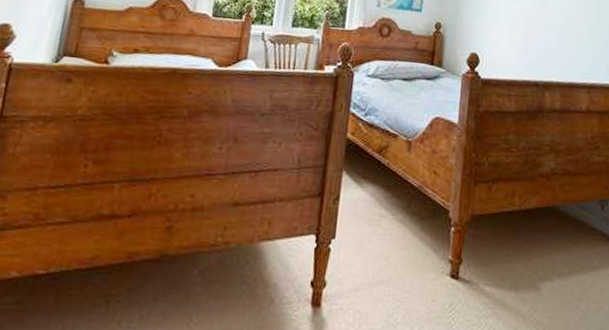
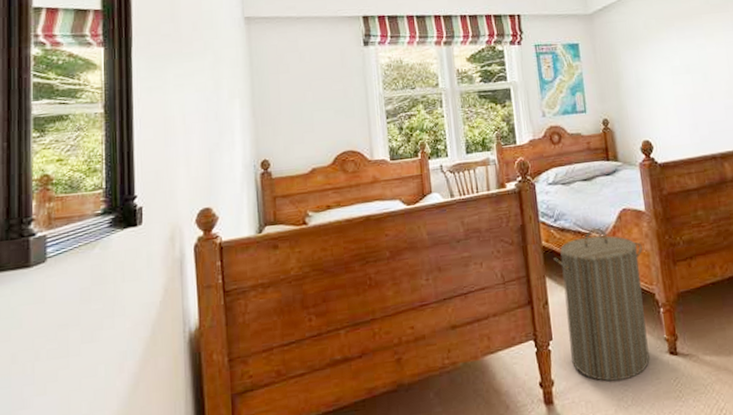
laundry hamper: none [350,130,447,296] -> present [553,227,650,383]

